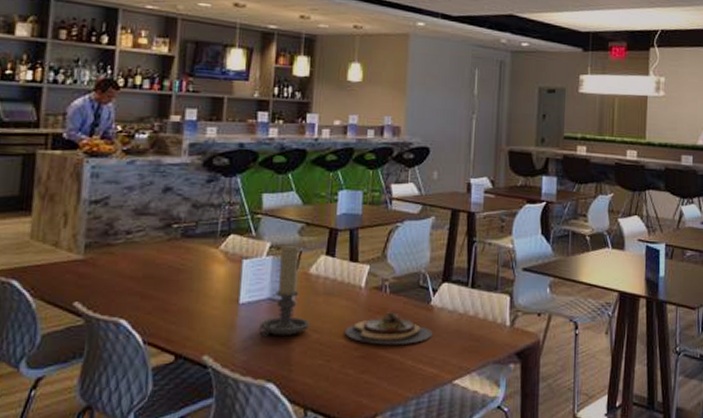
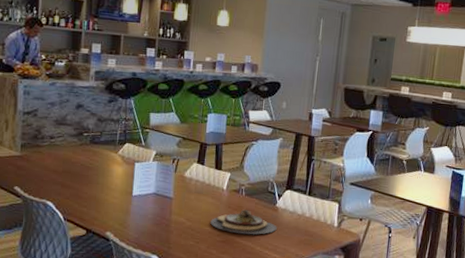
candle holder: present [258,243,311,336] -> none [146,152,185,222]

